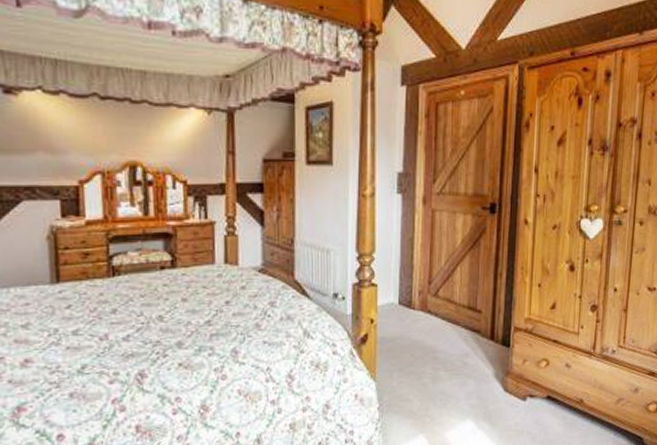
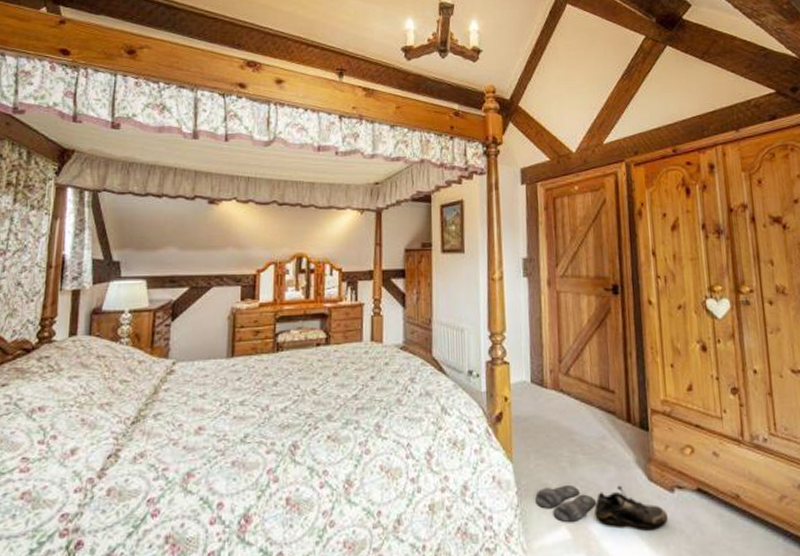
slippers: none [396,398,453,432] -> present [535,484,596,523]
shoe: none [452,397,518,435] -> present [594,485,668,531]

